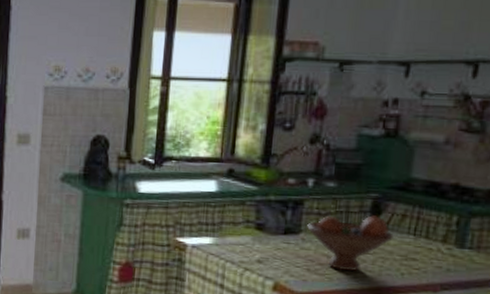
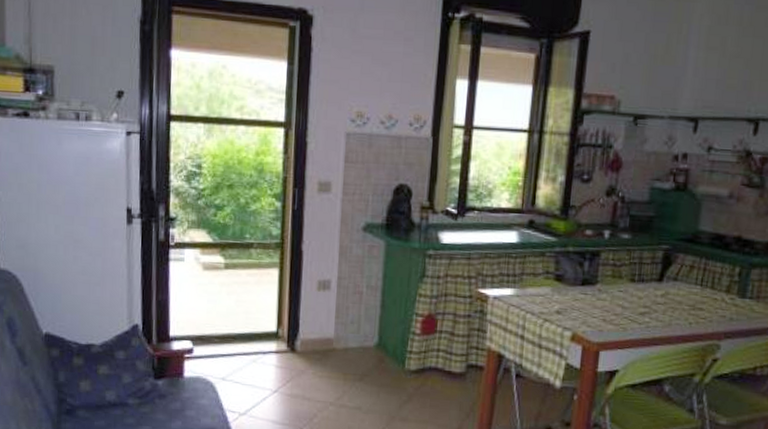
fruit bowl: present [307,215,395,272] -> none [603,267,684,322]

